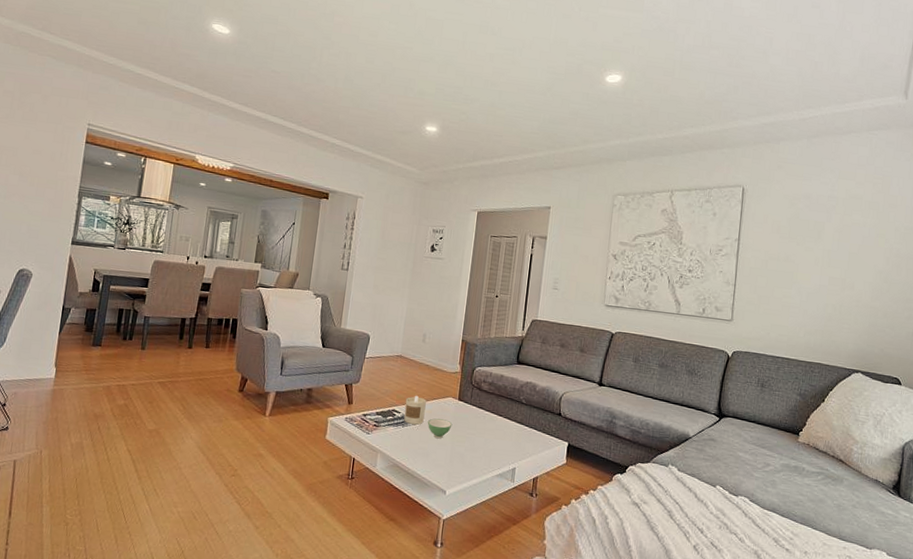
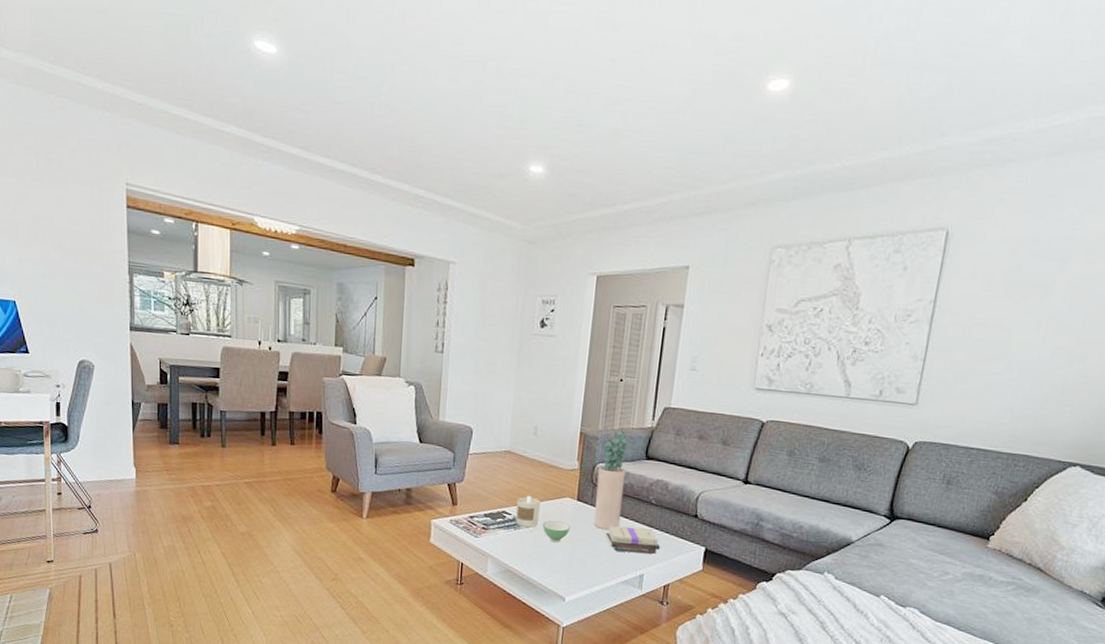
vase: none [472,336,502,428] -> present [593,427,628,531]
books: none [482,423,529,449] -> present [605,526,660,554]

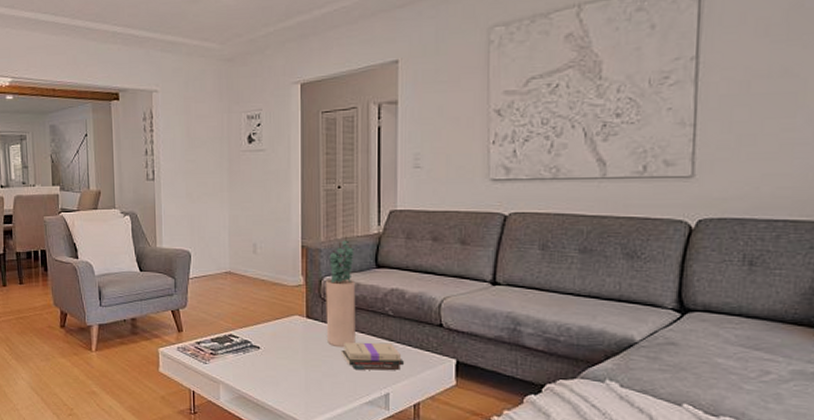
candle: present [515,495,540,528] -> none [242,316,268,350]
bowl: present [542,520,571,543] -> none [272,341,303,364]

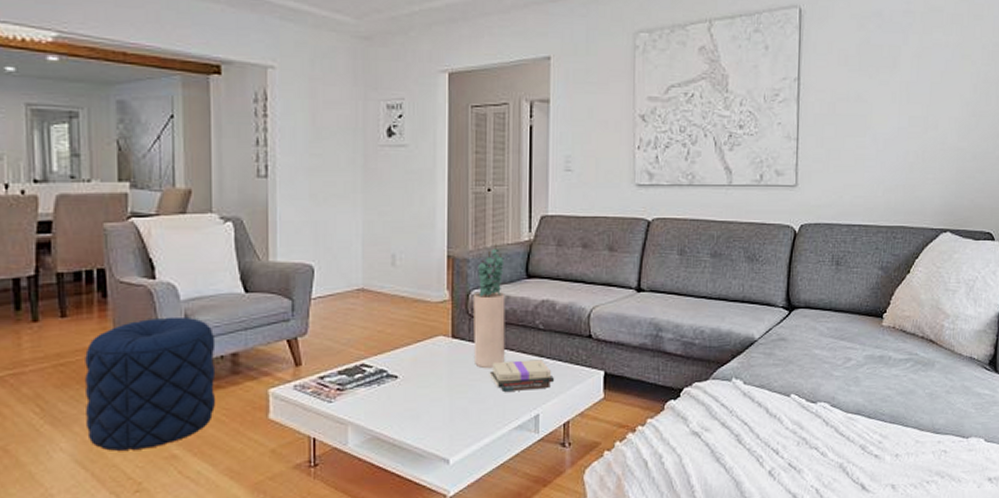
pouf: none [35,287,121,385] -> present [85,316,216,451]

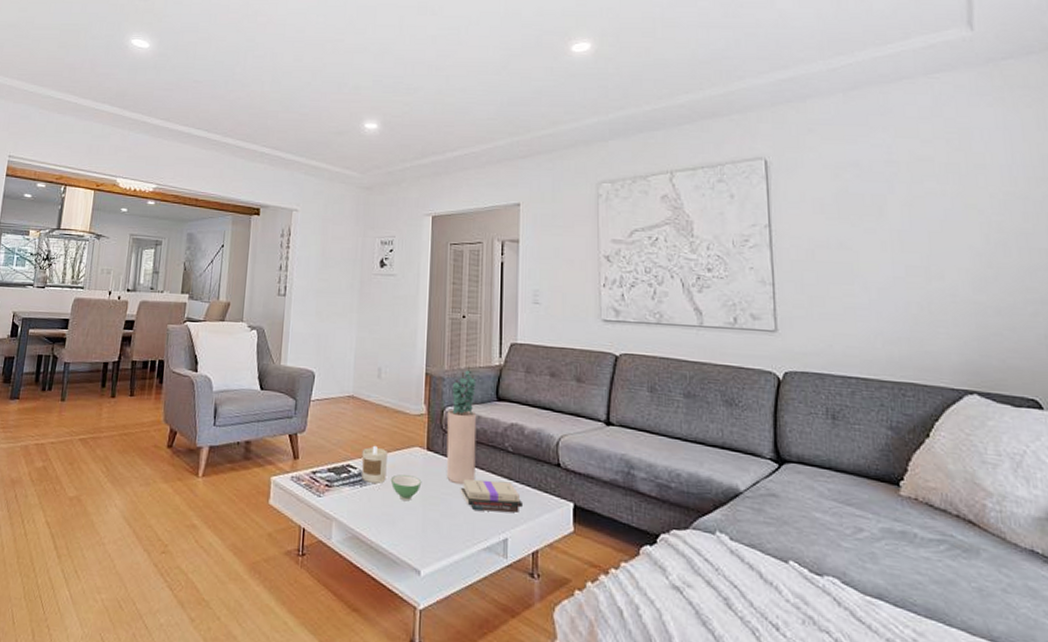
pouf: present [85,316,216,451] -> none [135,404,235,516]
candle: none [377,340,407,380] -> present [361,445,387,484]
bowl: none [412,366,448,394] -> present [390,474,422,501]

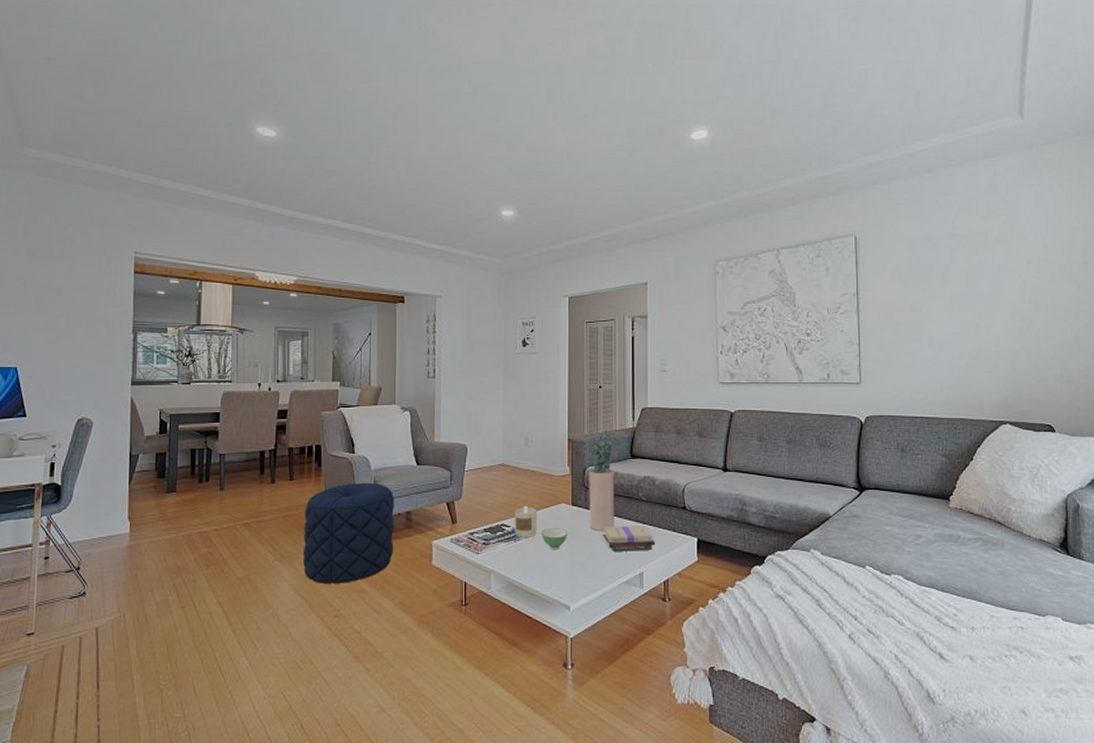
pouf: none [135,404,235,516] -> present [303,482,395,584]

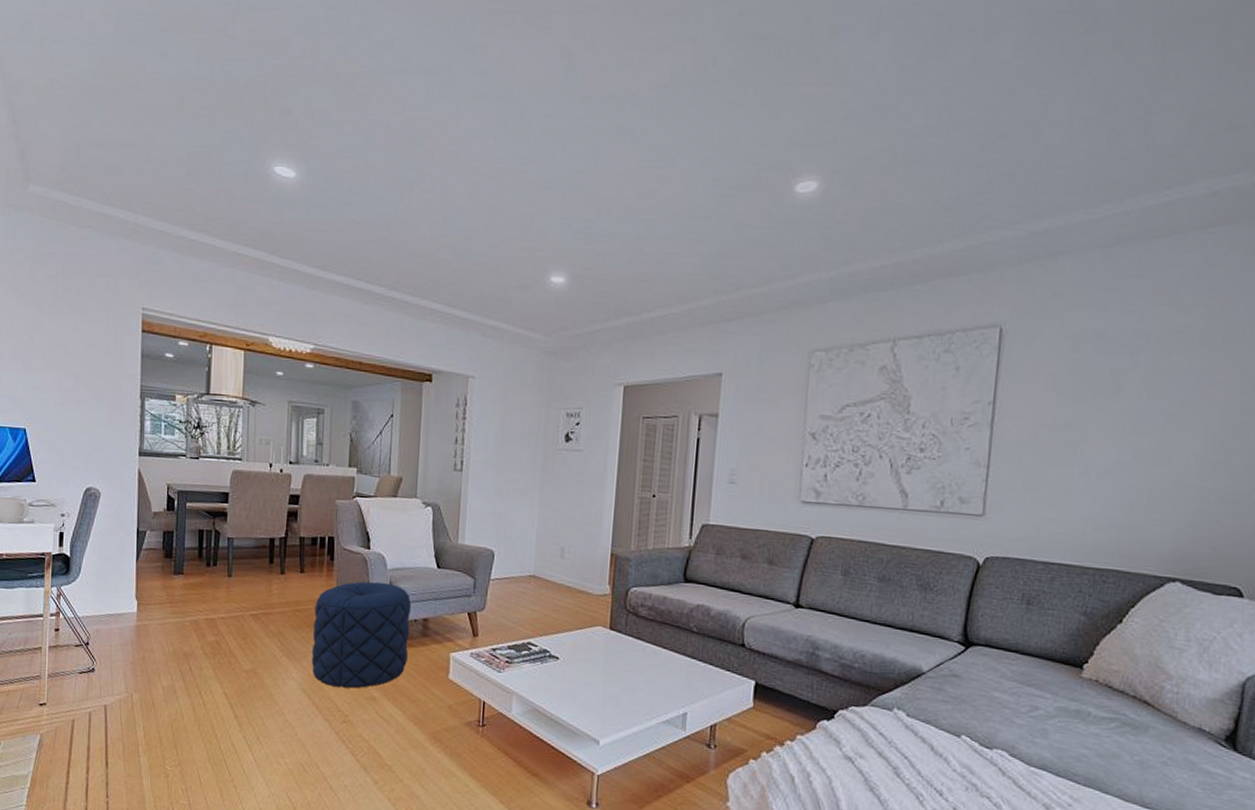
candle: present [514,505,537,537] -> none [542,624,569,661]
bowl: present [541,528,569,550] -> none [571,652,604,678]
vase: present [589,430,614,532] -> none [628,547,664,663]
books: present [602,526,655,551] -> none [641,657,704,689]

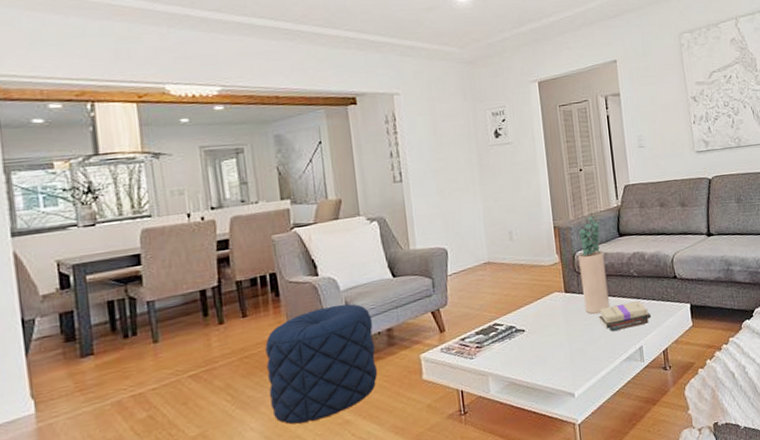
vase: none [628,547,664,663] -> present [578,212,610,314]
books: none [641,657,704,689] -> present [598,301,651,331]

